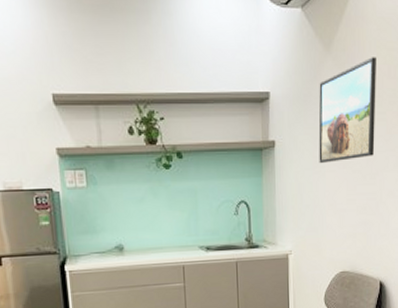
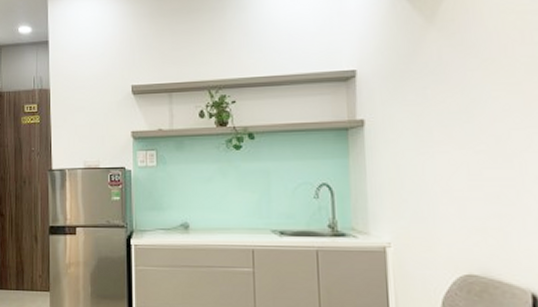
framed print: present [318,57,376,163] -> none [420,23,508,143]

